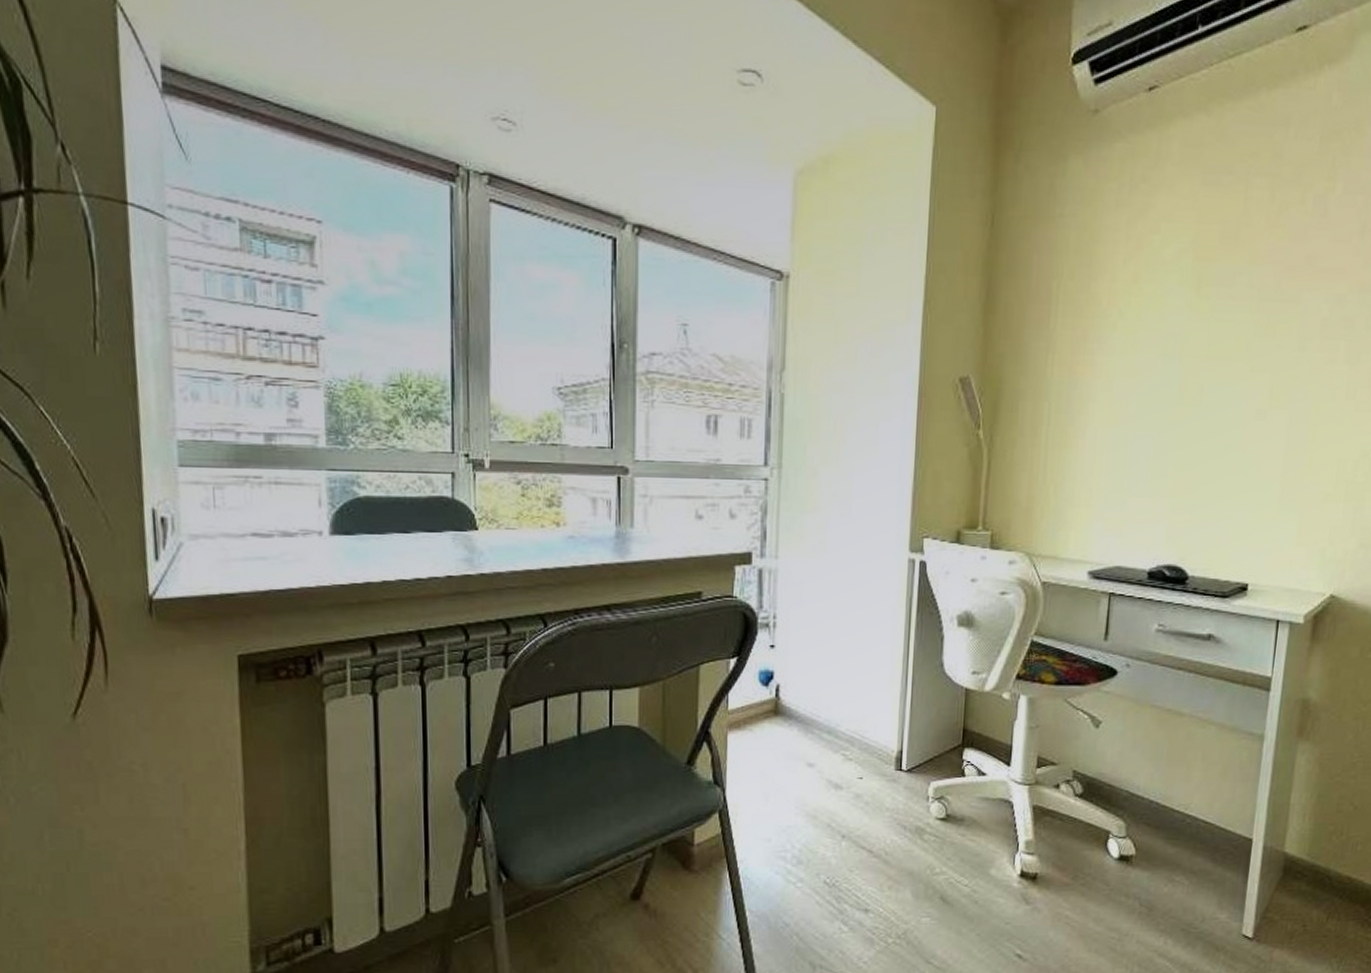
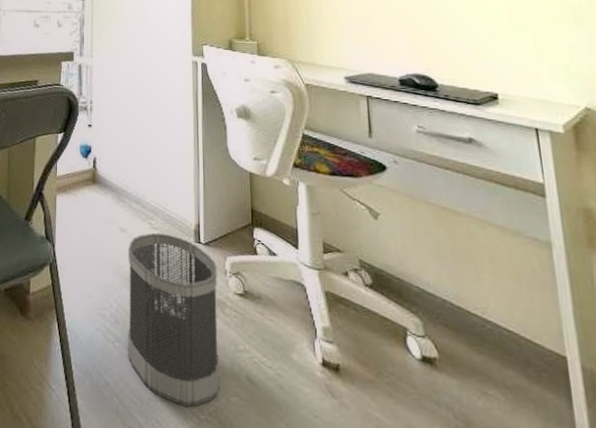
wastebasket: none [811,764,919,934] -> present [128,232,220,408]

